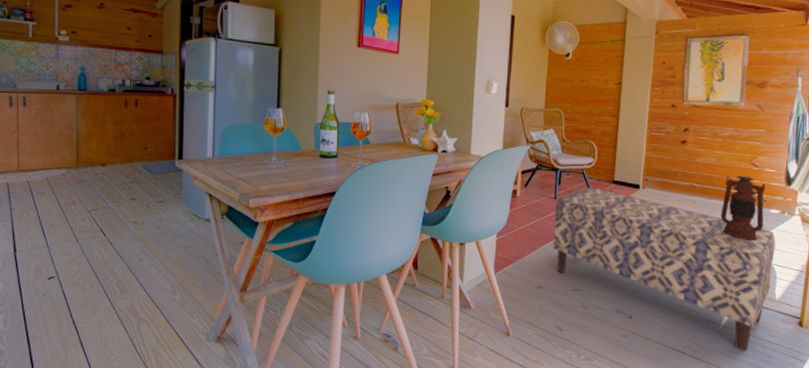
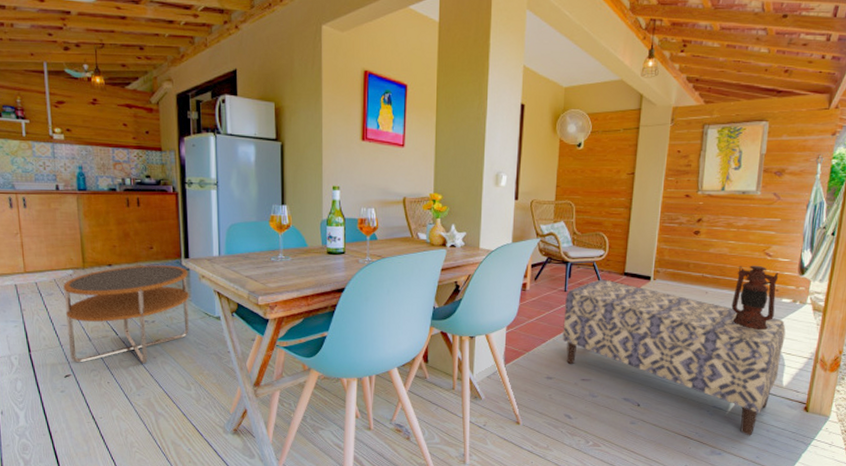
side table: none [55,165,181,267] -> present [63,265,189,364]

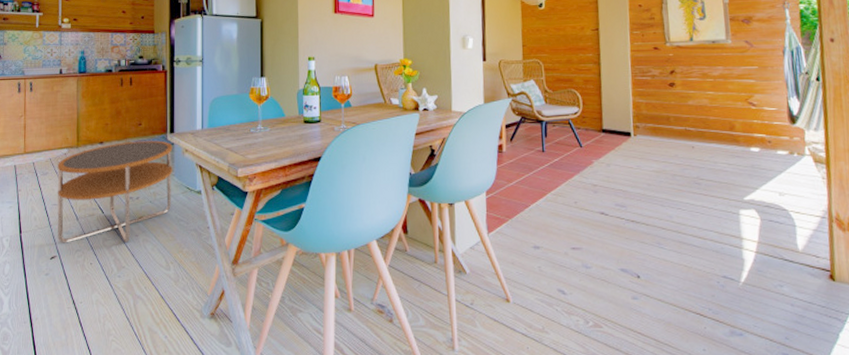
bench: present [562,279,786,436] -> none [544,137,790,312]
lantern: present [731,265,779,331] -> none [722,115,772,187]

